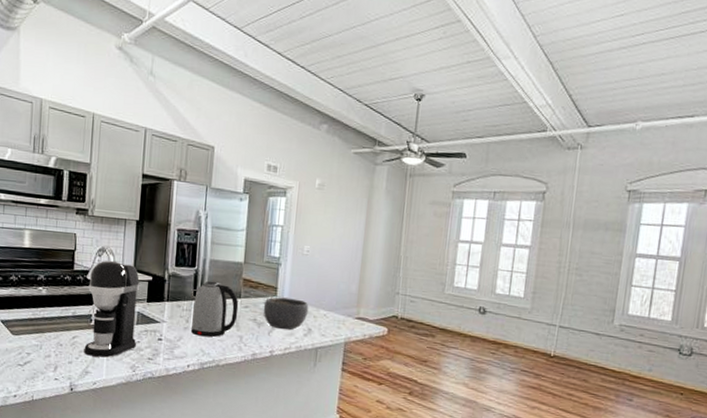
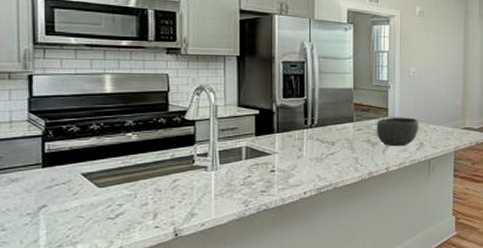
coffee maker: present [84,260,141,357] -> none [187,98,247,198]
kettle: present [191,281,239,337] -> none [304,109,352,163]

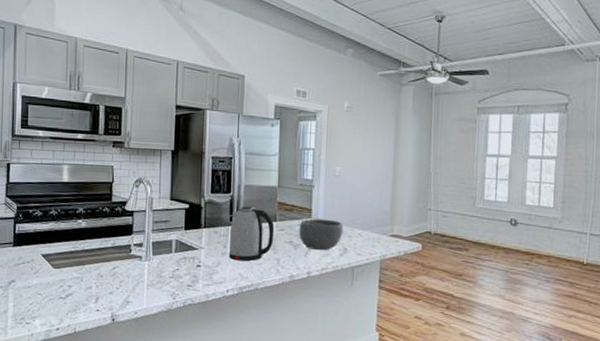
kettle: none [304,109,352,163] -> present [228,206,275,262]

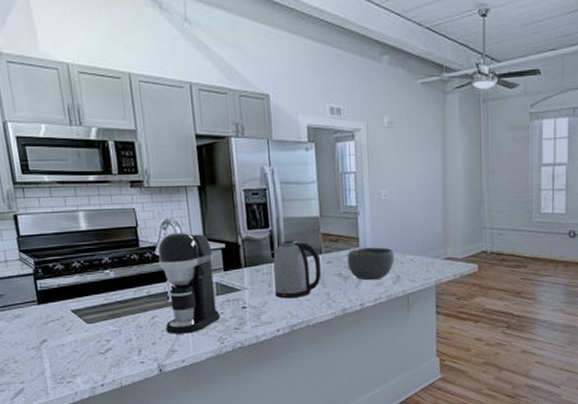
coffee maker: none [124,190,178,287] -> present [158,232,220,334]

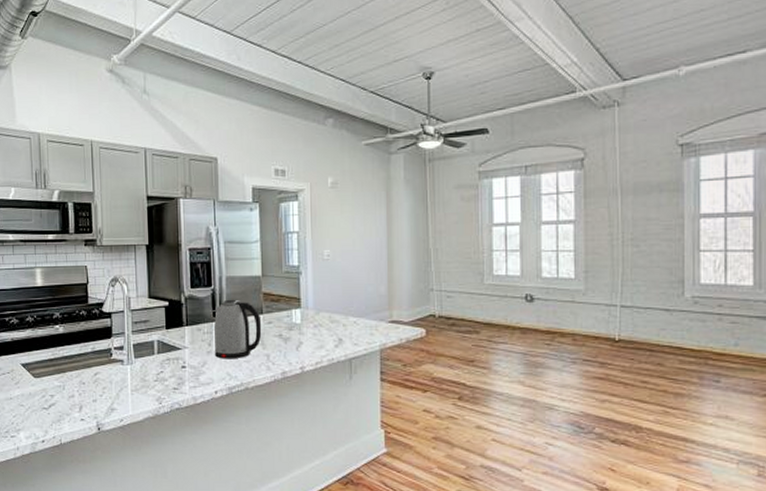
coffee maker: present [158,232,220,334] -> none [105,289,159,392]
bowl: present [347,247,395,281] -> none [288,308,337,343]

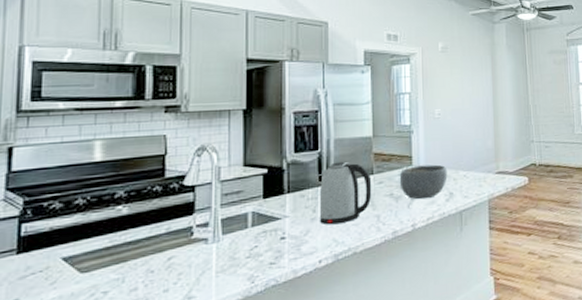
bowl: none [288,308,337,343] -> present [399,164,448,200]

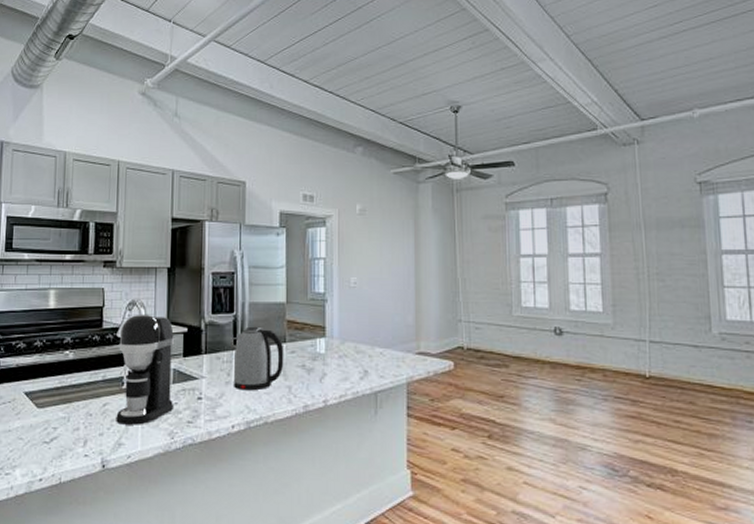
coffee maker: none [184,158,253,277] -> present [116,314,175,425]
bowl: present [399,164,448,200] -> none [312,337,363,375]

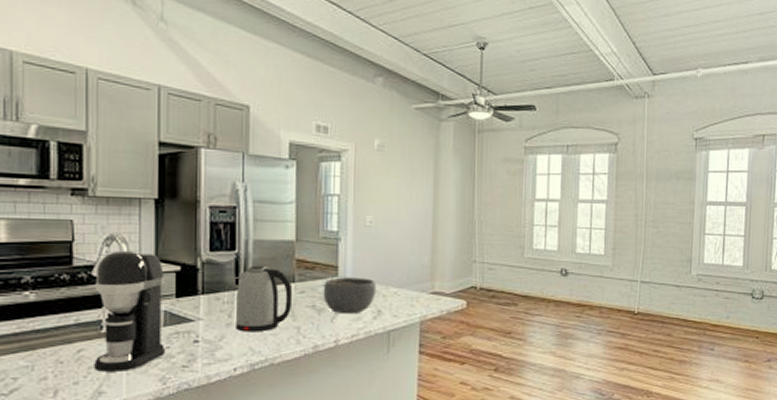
bowl: none [312,337,363,375] -> present [323,277,377,315]

